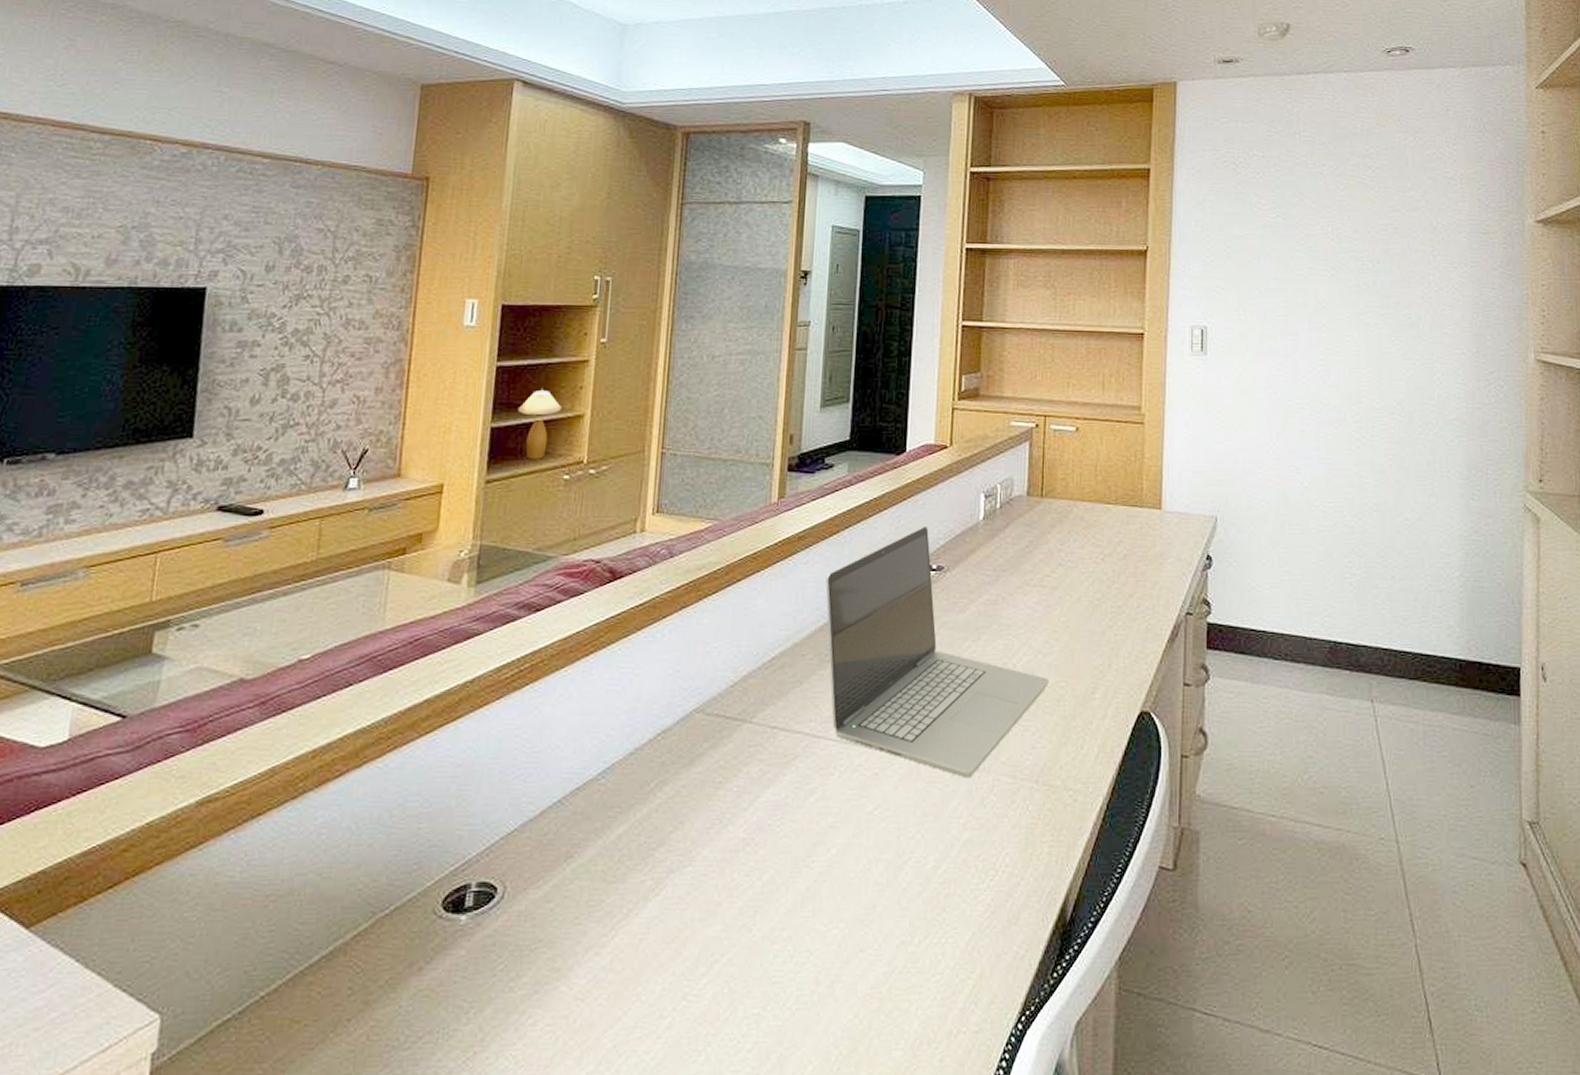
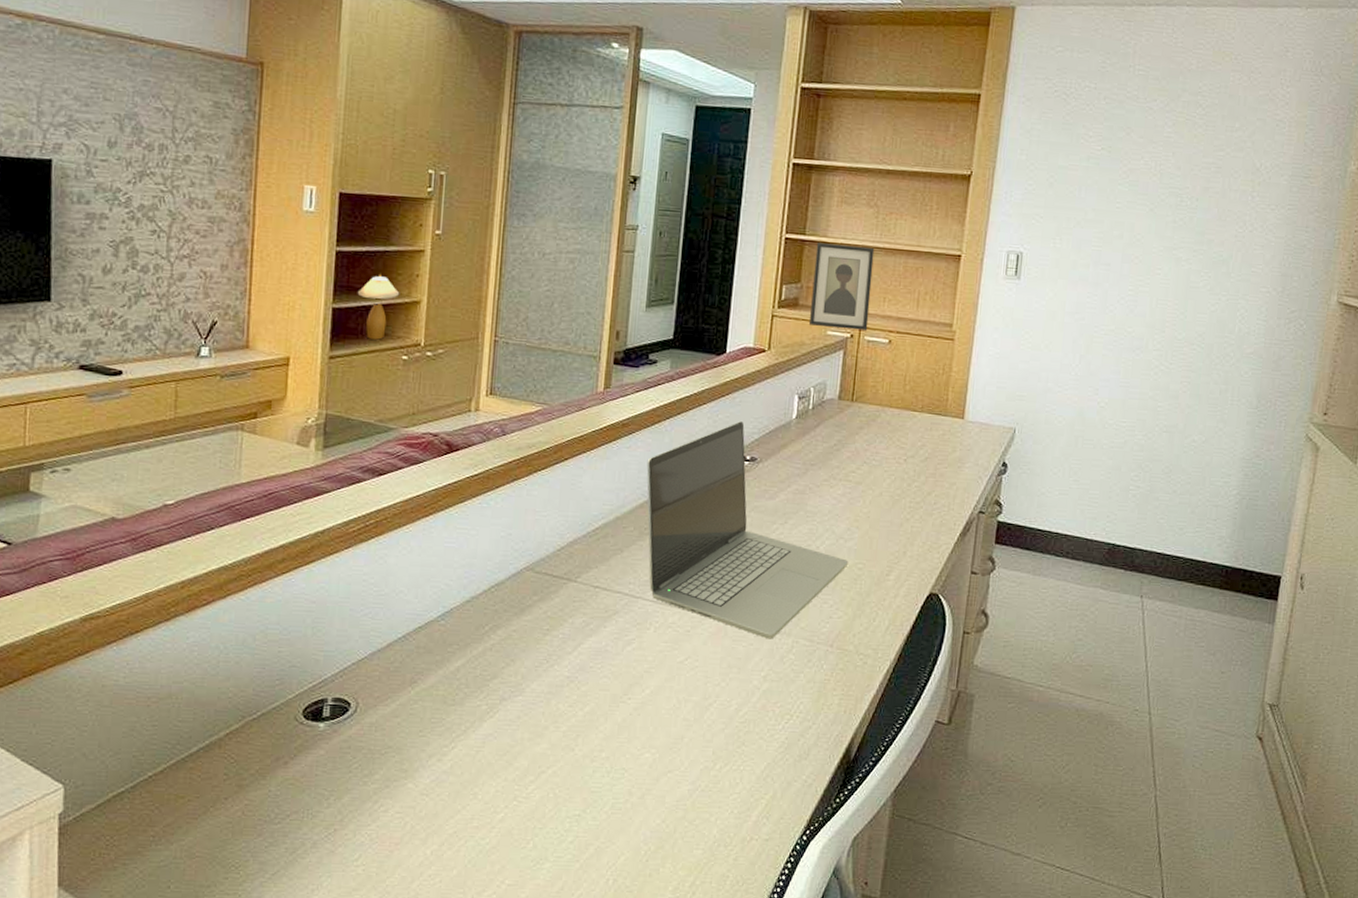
picture frame: none [992,329,1055,419] -> present [810,242,875,331]

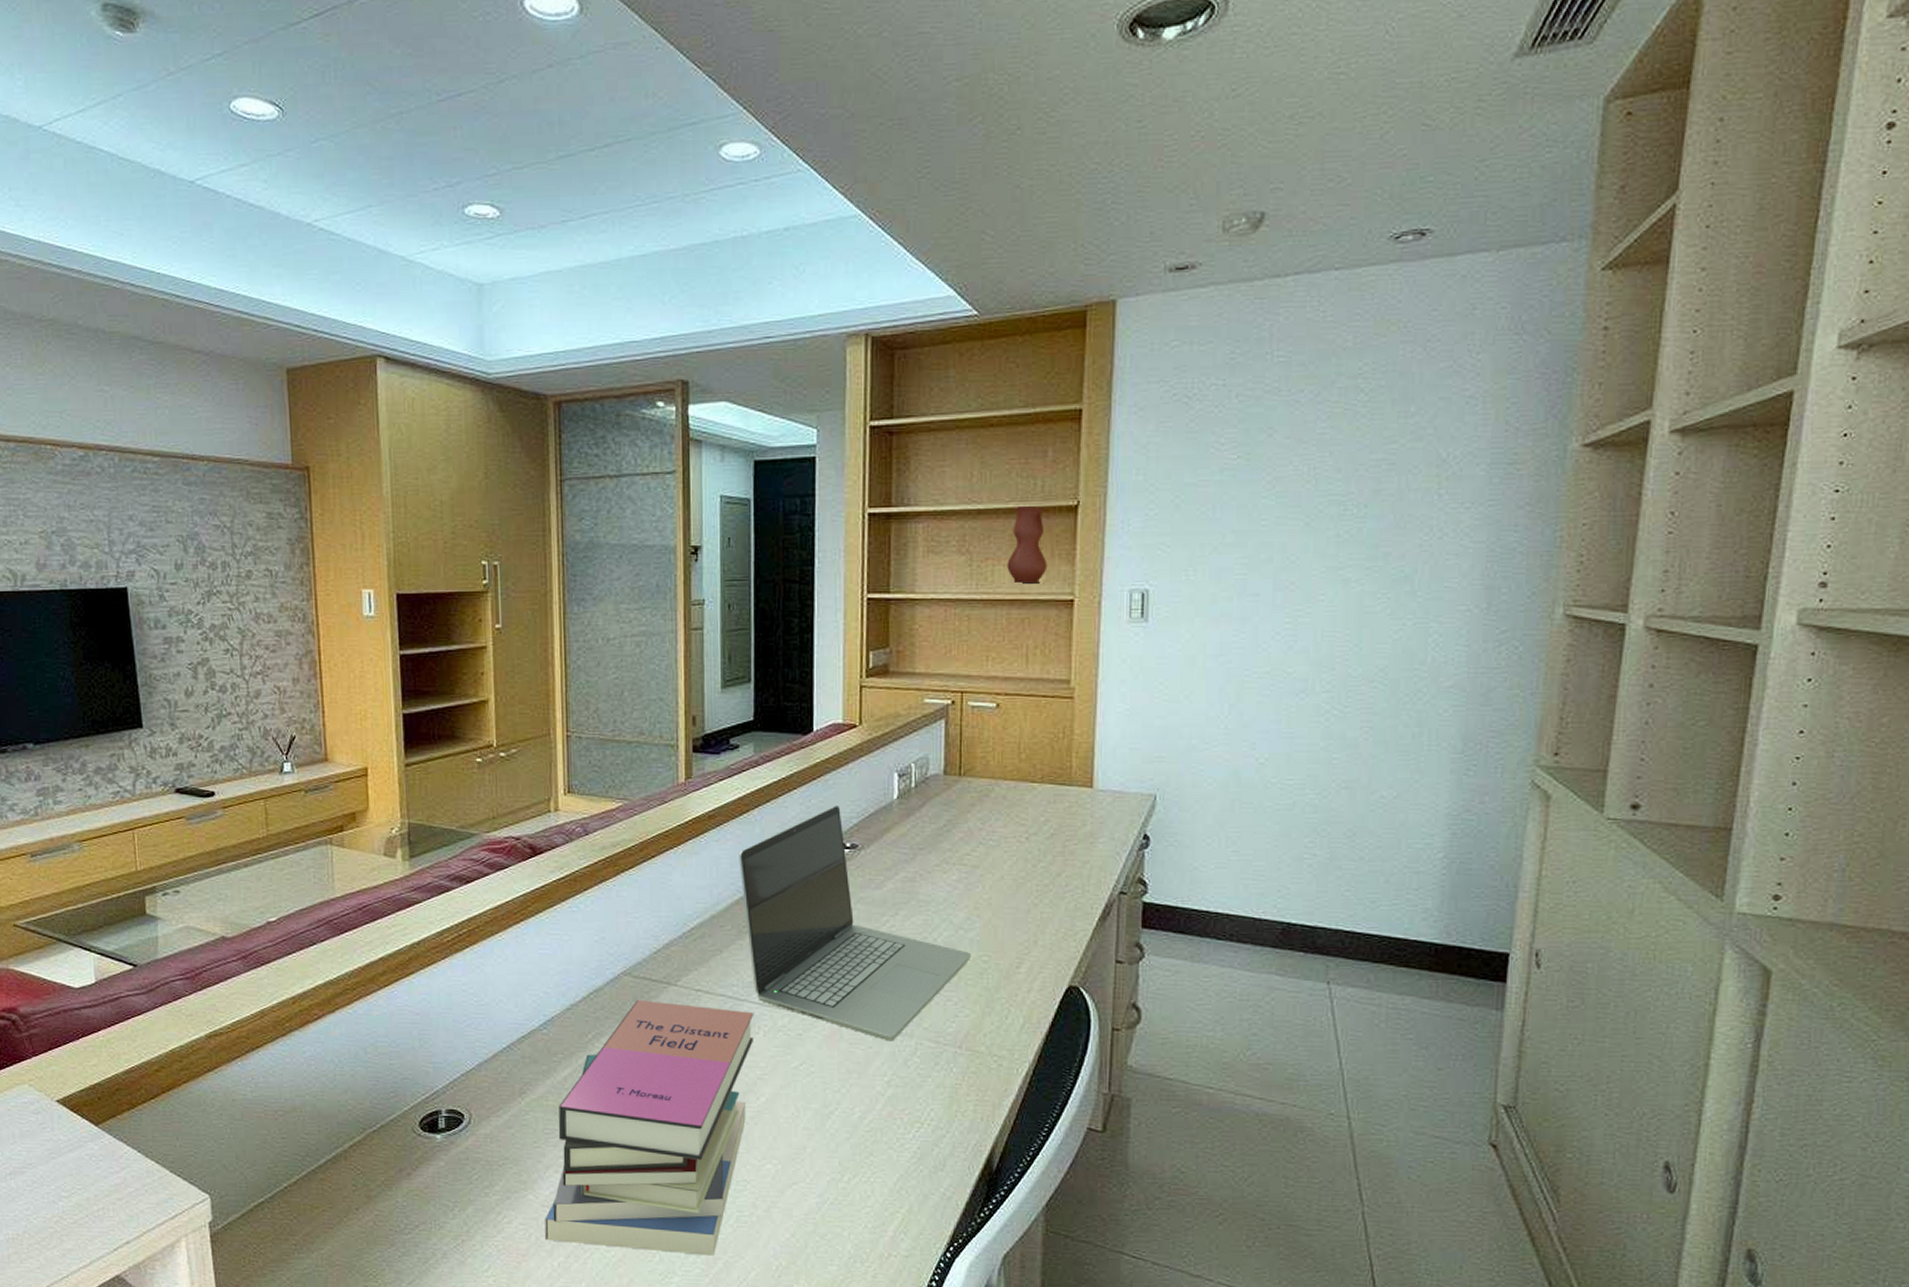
table lamp: present [357,272,400,340] -> none [425,673,467,743]
books: none [421,595,647,842] -> present [545,1000,754,1256]
picture frame: present [810,242,875,331] -> none [903,600,971,695]
vase: none [907,169,945,239] -> present [1007,505,1048,584]

